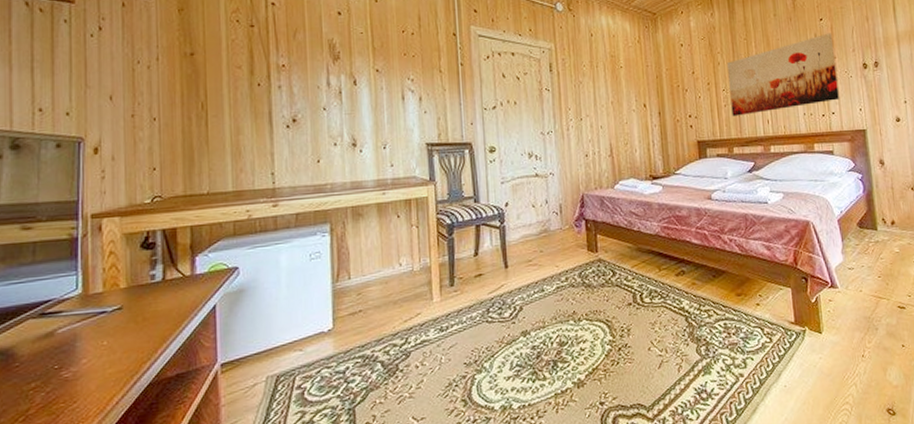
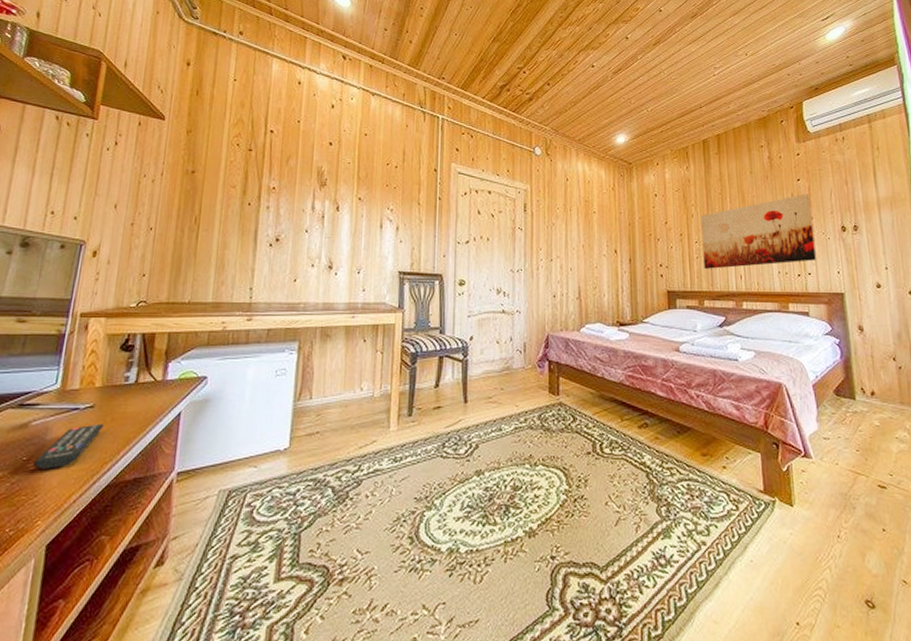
remote control: none [67,324,137,376] -> present [34,423,105,469]

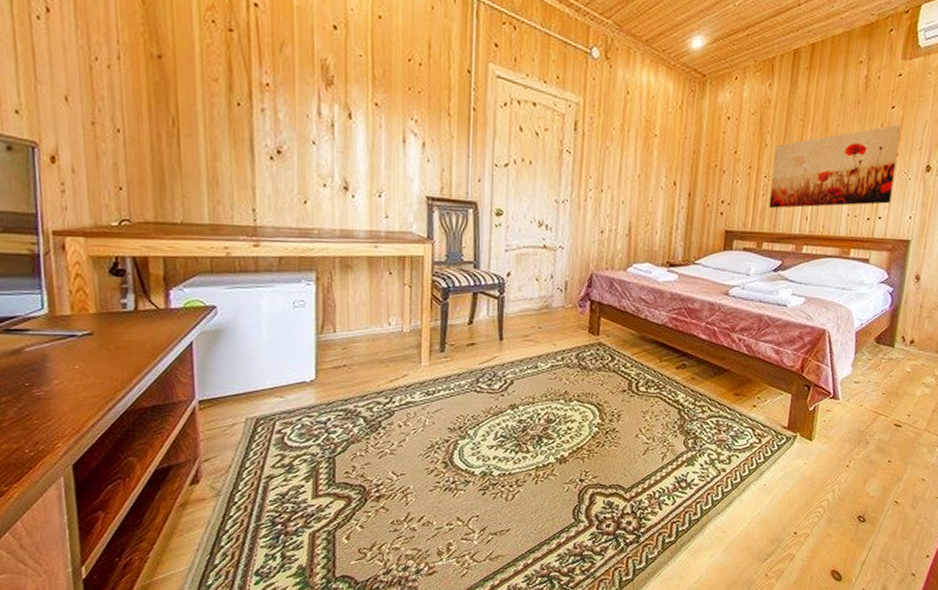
remote control: present [34,423,105,469] -> none [39,351,109,395]

